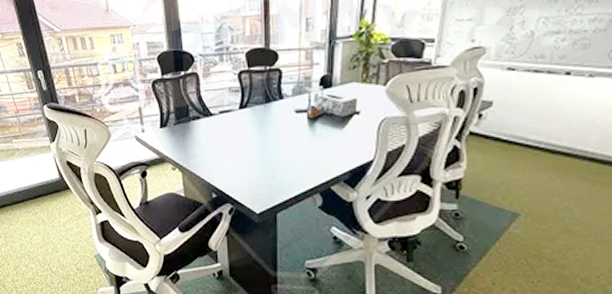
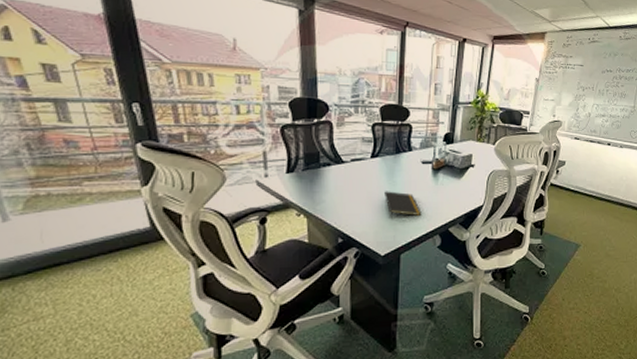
notepad: none [255,144,298,174] -> present [383,191,422,219]

